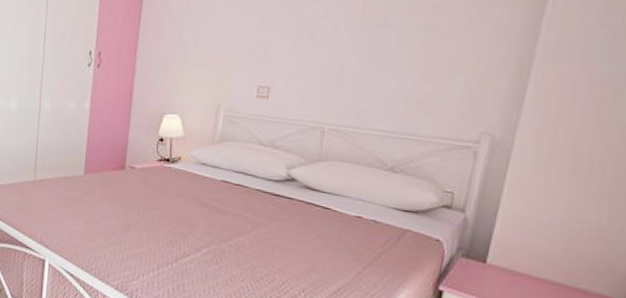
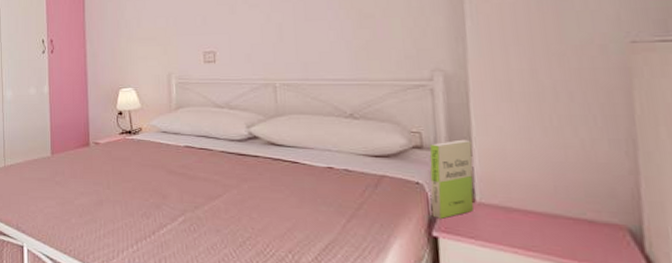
book: none [443,203,499,275] -> present [430,139,474,219]

